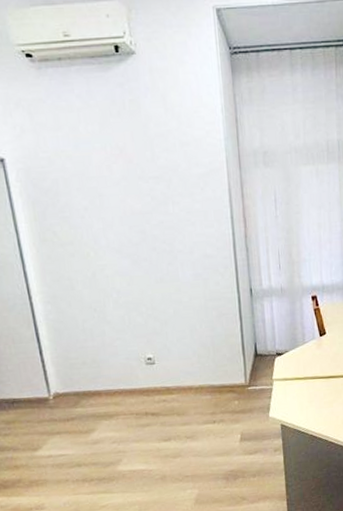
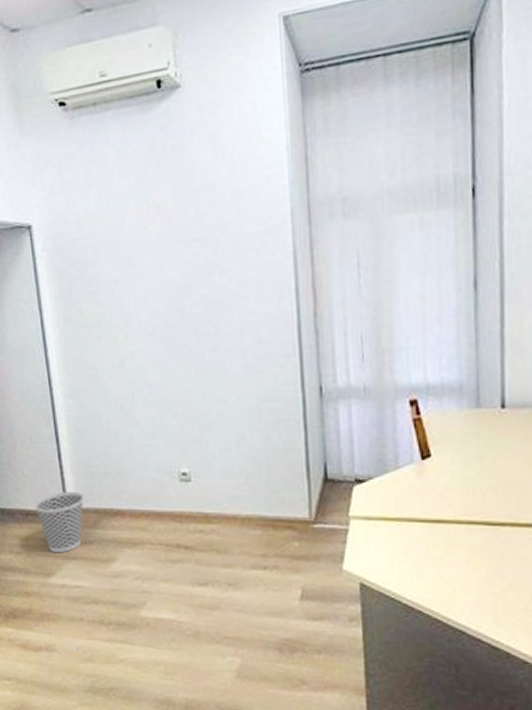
wastebasket: none [19,379,66,430] -> present [34,491,85,552]

